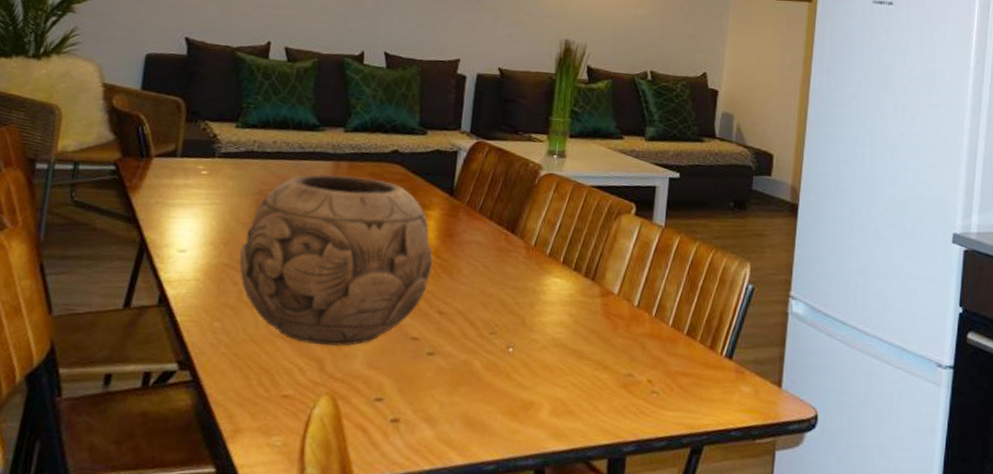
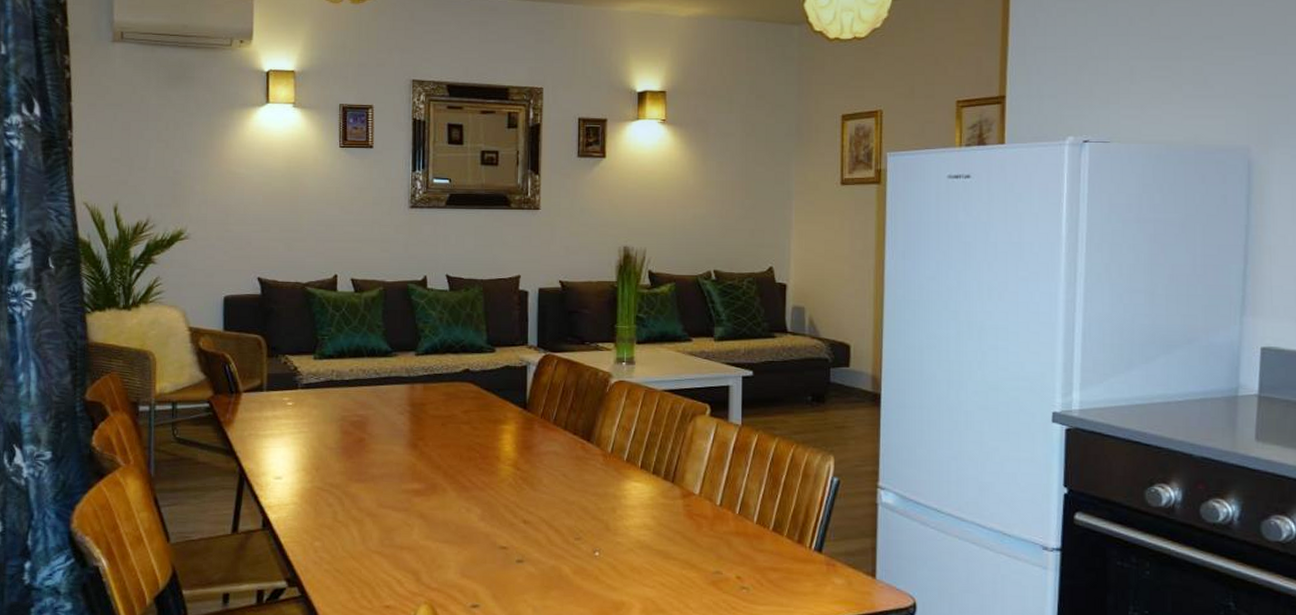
decorative bowl: present [239,174,433,346] -> none [330,397,514,559]

